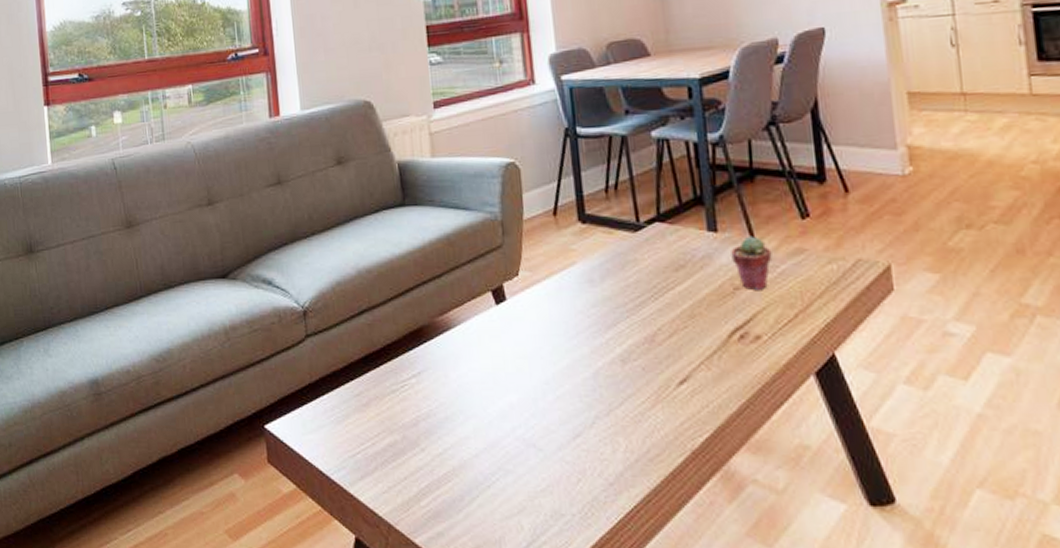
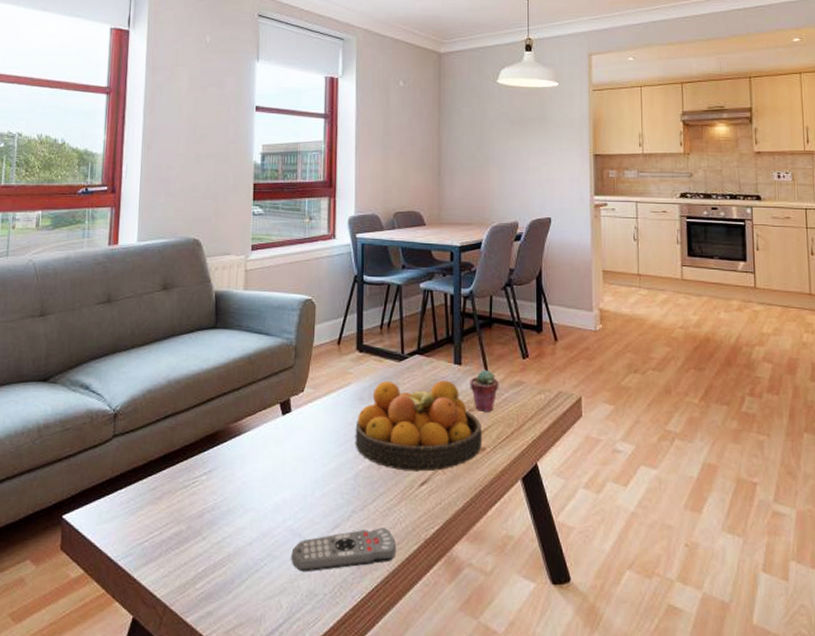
remote control: none [527,436,657,489] -> present [291,528,397,572]
fruit bowl: none [587,252,756,368] -> present [355,380,482,472]

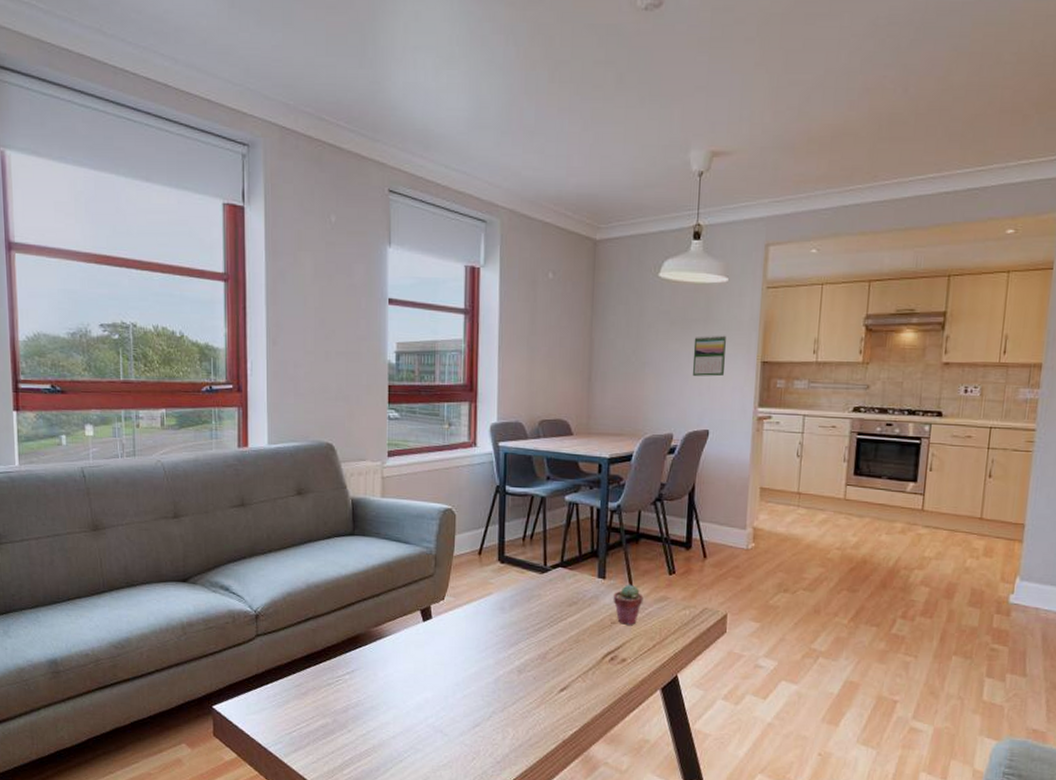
remote control: present [291,528,397,572] -> none [433,728,535,764]
fruit bowl: present [355,380,482,472] -> none [495,591,624,679]
calendar: none [532,132,562,169] -> present [692,335,726,377]

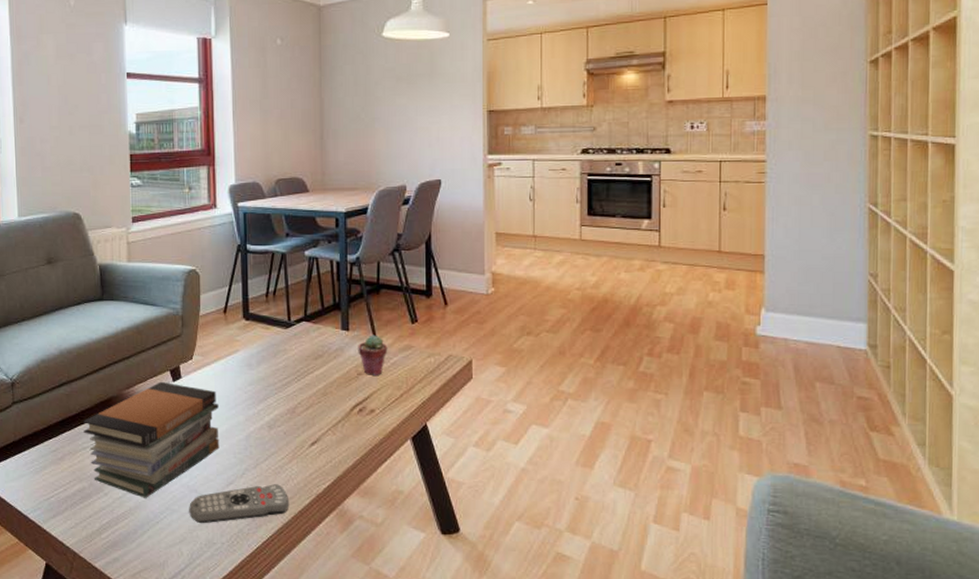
book stack: none [329,620,469,737] -> present [83,381,220,498]
remote control: none [433,728,535,764] -> present [189,484,290,524]
calendar: present [692,335,726,377] -> none [420,87,453,128]

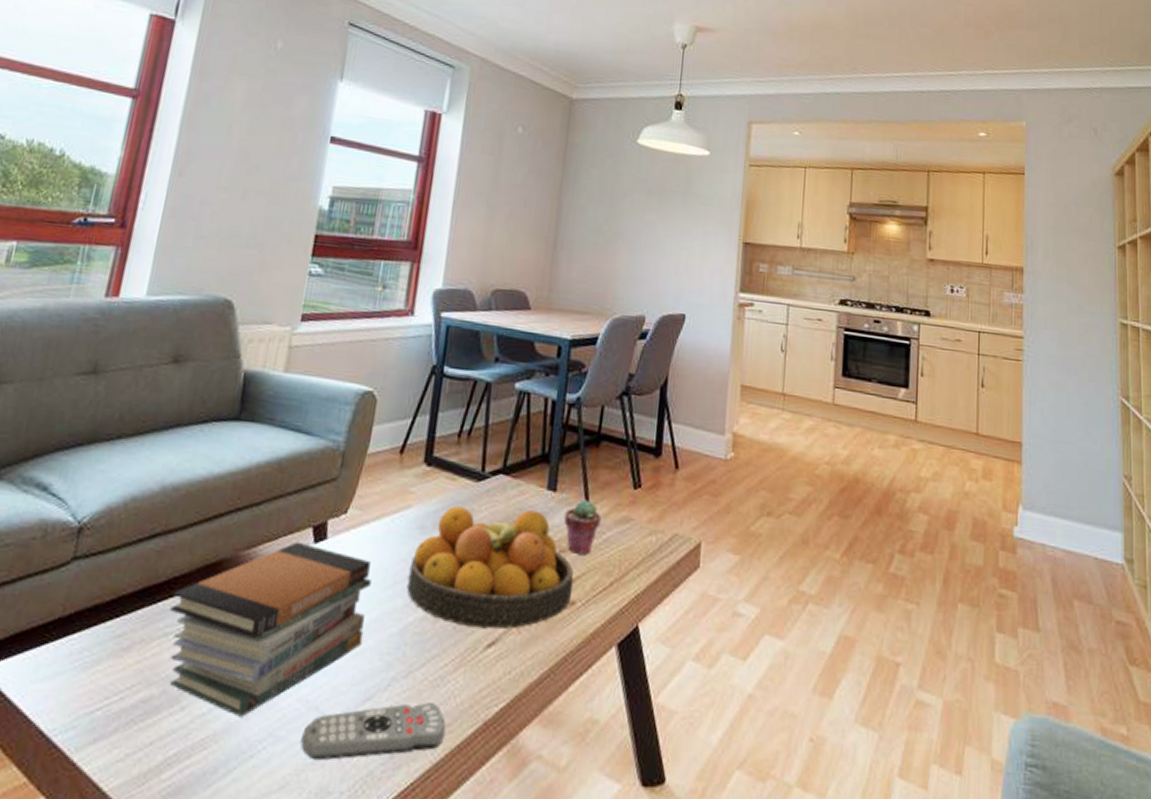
fruit bowl: none [245,346,371,433] -> present [407,505,574,630]

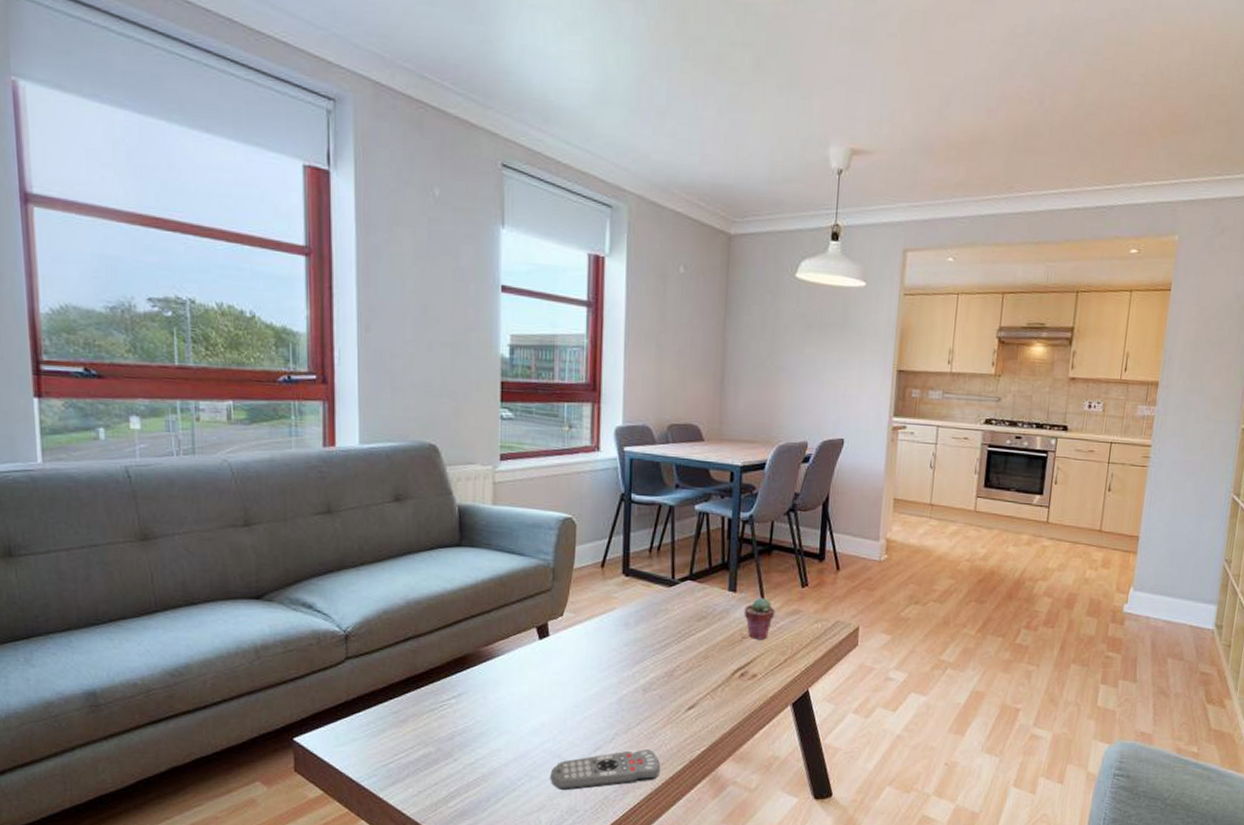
book stack: present [169,541,372,717] -> none [432,639,590,764]
fruit bowl: present [407,505,574,630] -> none [619,606,755,697]

